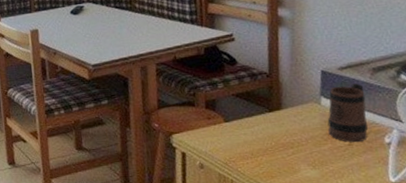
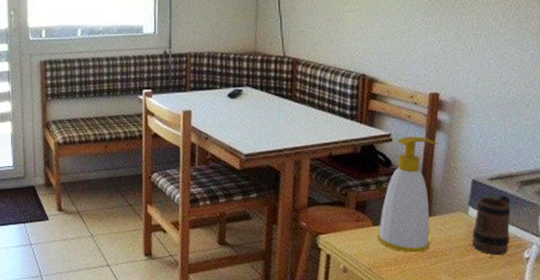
soap bottle: none [230,33,285,146] -> present [378,136,437,253]

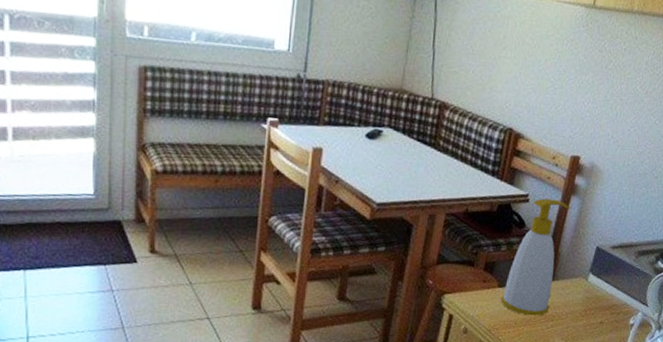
mug: present [472,195,511,256] -> none [587,264,627,322]

